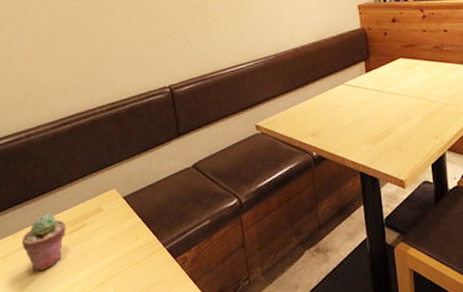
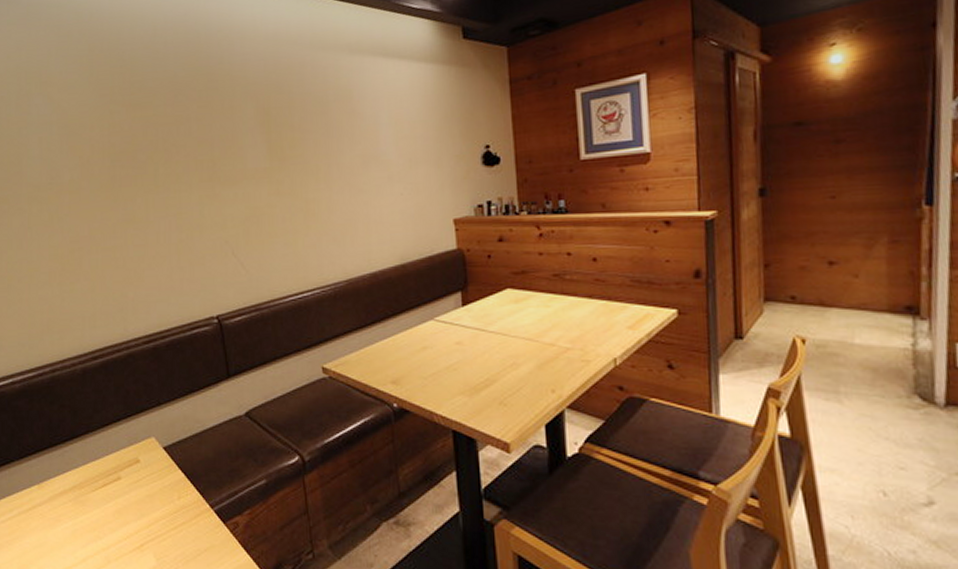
potted succulent: present [22,214,66,272] -> none [49,463,98,529]

